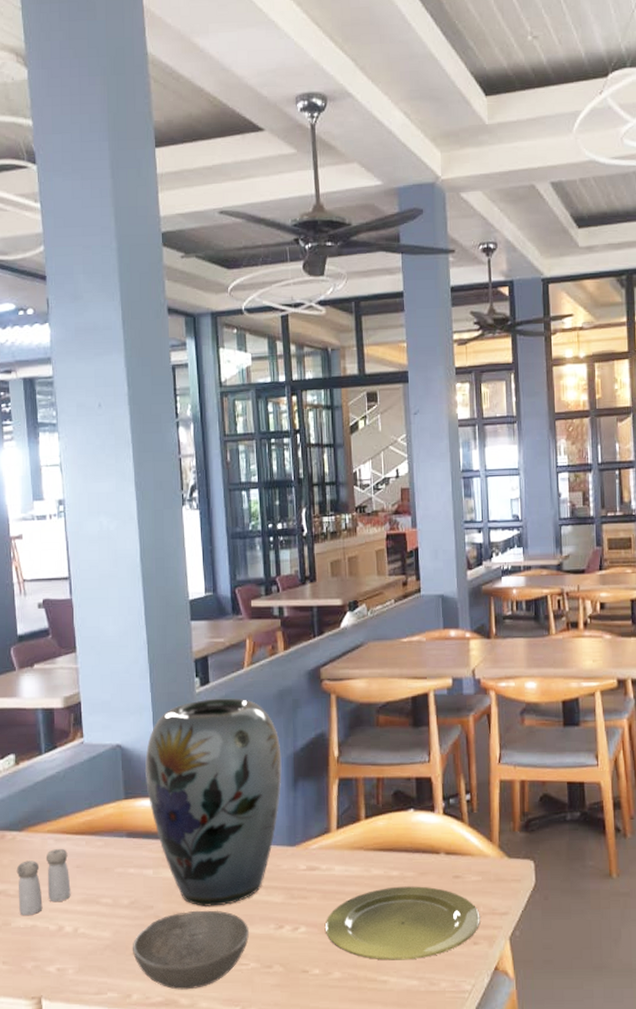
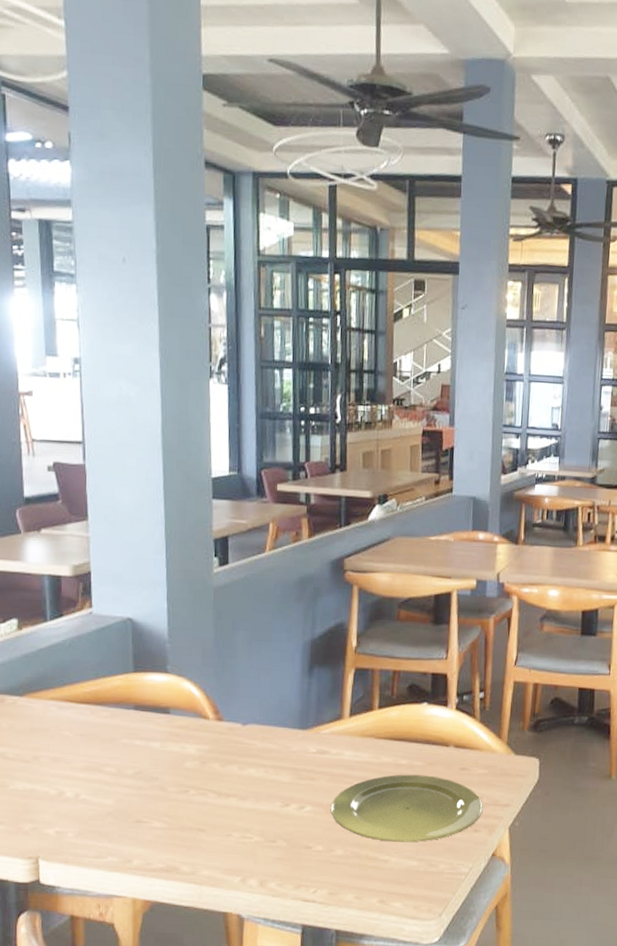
salt and pepper shaker: present [16,848,71,916] -> none [16,715,73,780]
soup bowl: present [133,910,249,990] -> none [135,784,255,858]
vase: present [144,698,282,908] -> none [156,580,299,782]

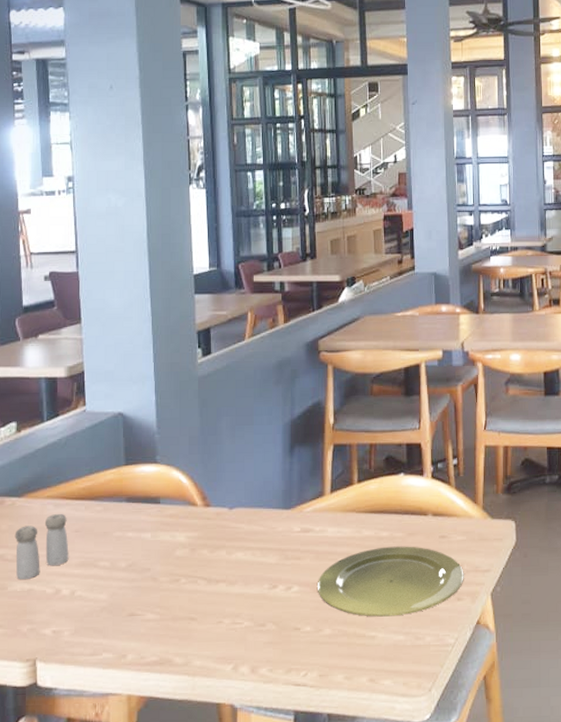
salt and pepper shaker: none [16,715,73,780] -> present [14,513,69,580]

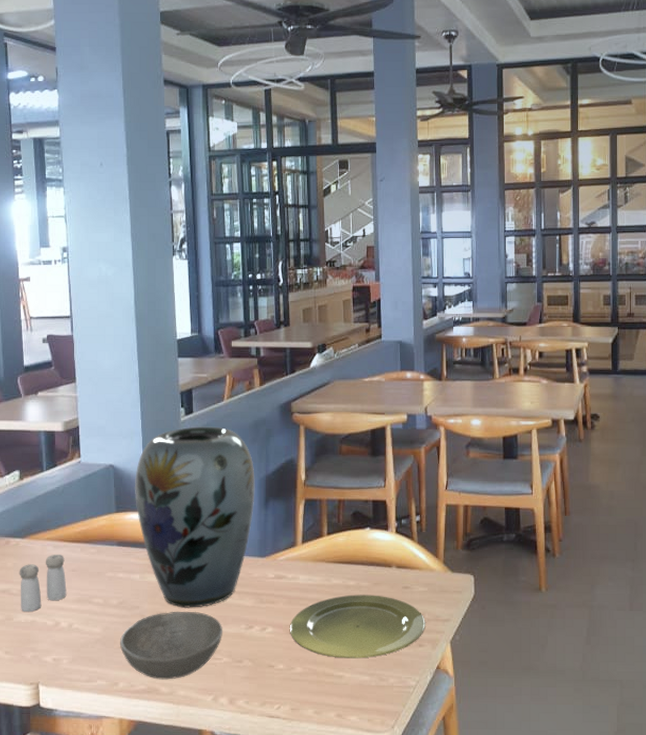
soup bowl: none [129,571,243,649] -> present [120,611,222,680]
vase: none [145,368,279,569] -> present [134,426,255,609]

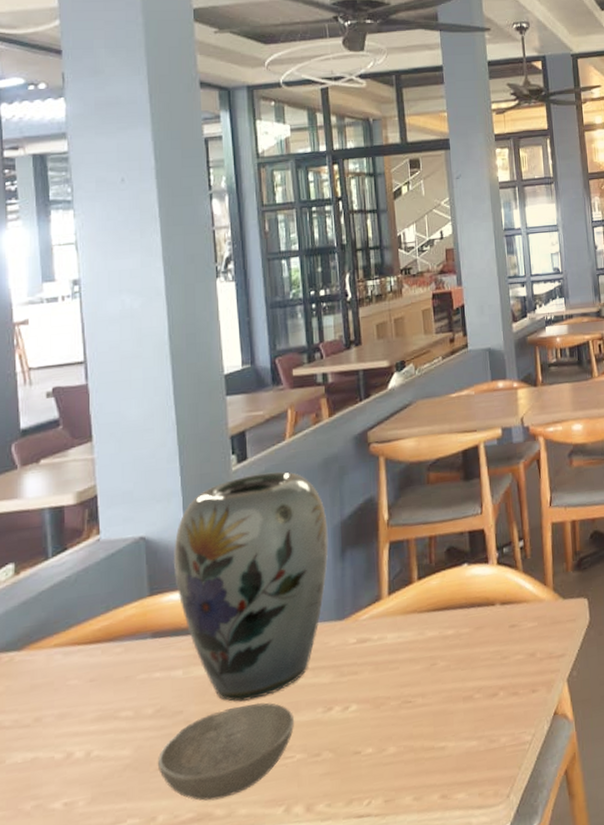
salt and pepper shaker: present [19,554,67,613] -> none [13,662,83,749]
plate: present [289,594,425,659] -> none [377,640,538,727]

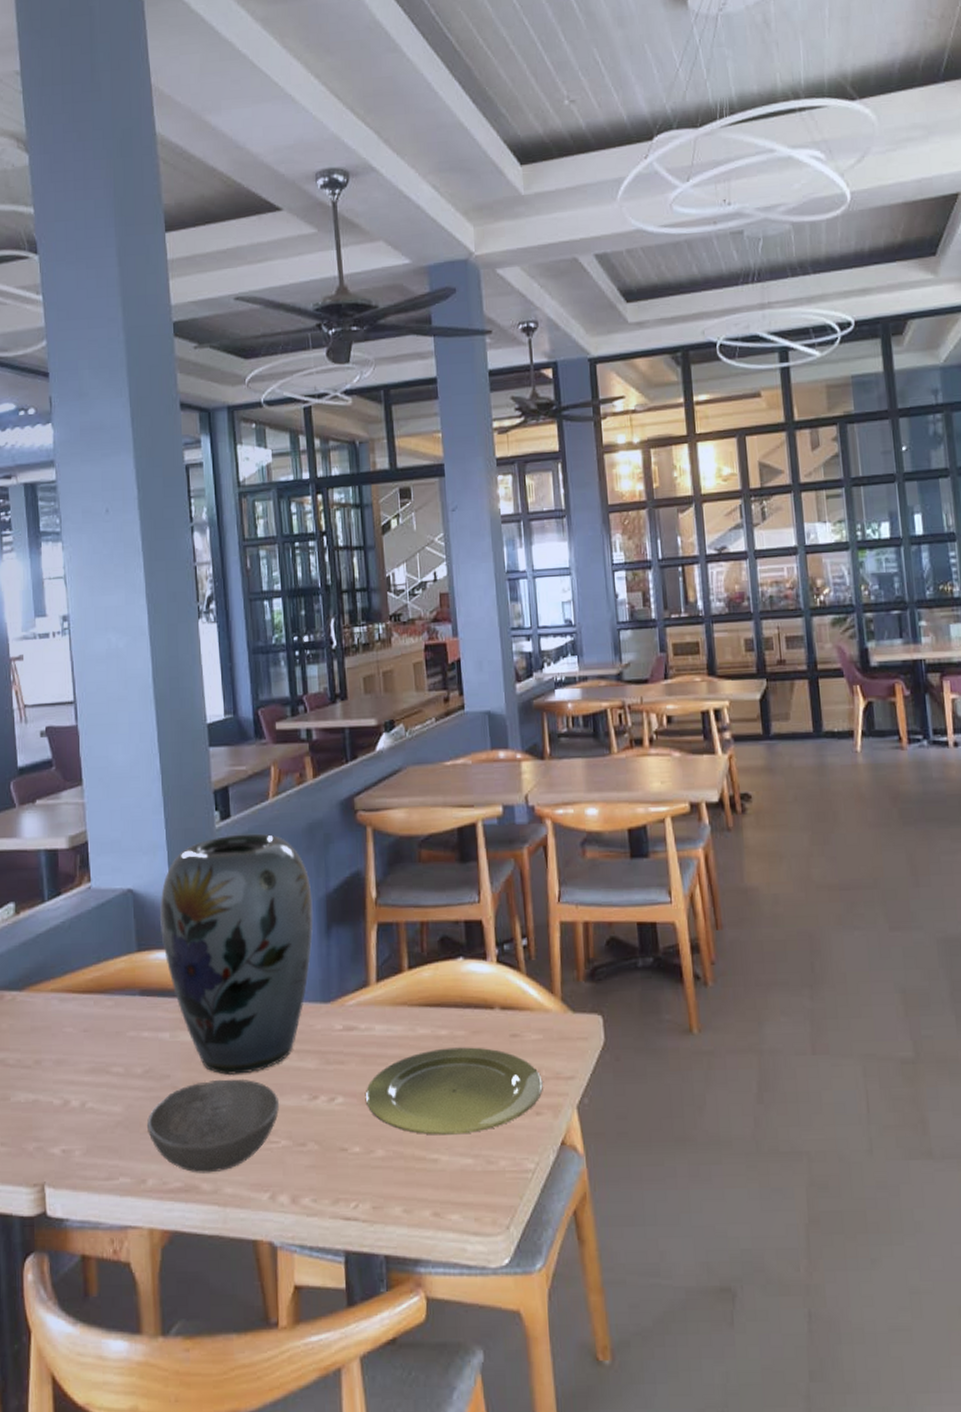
plate: none [377,640,538,727] -> present [365,1047,543,1135]

